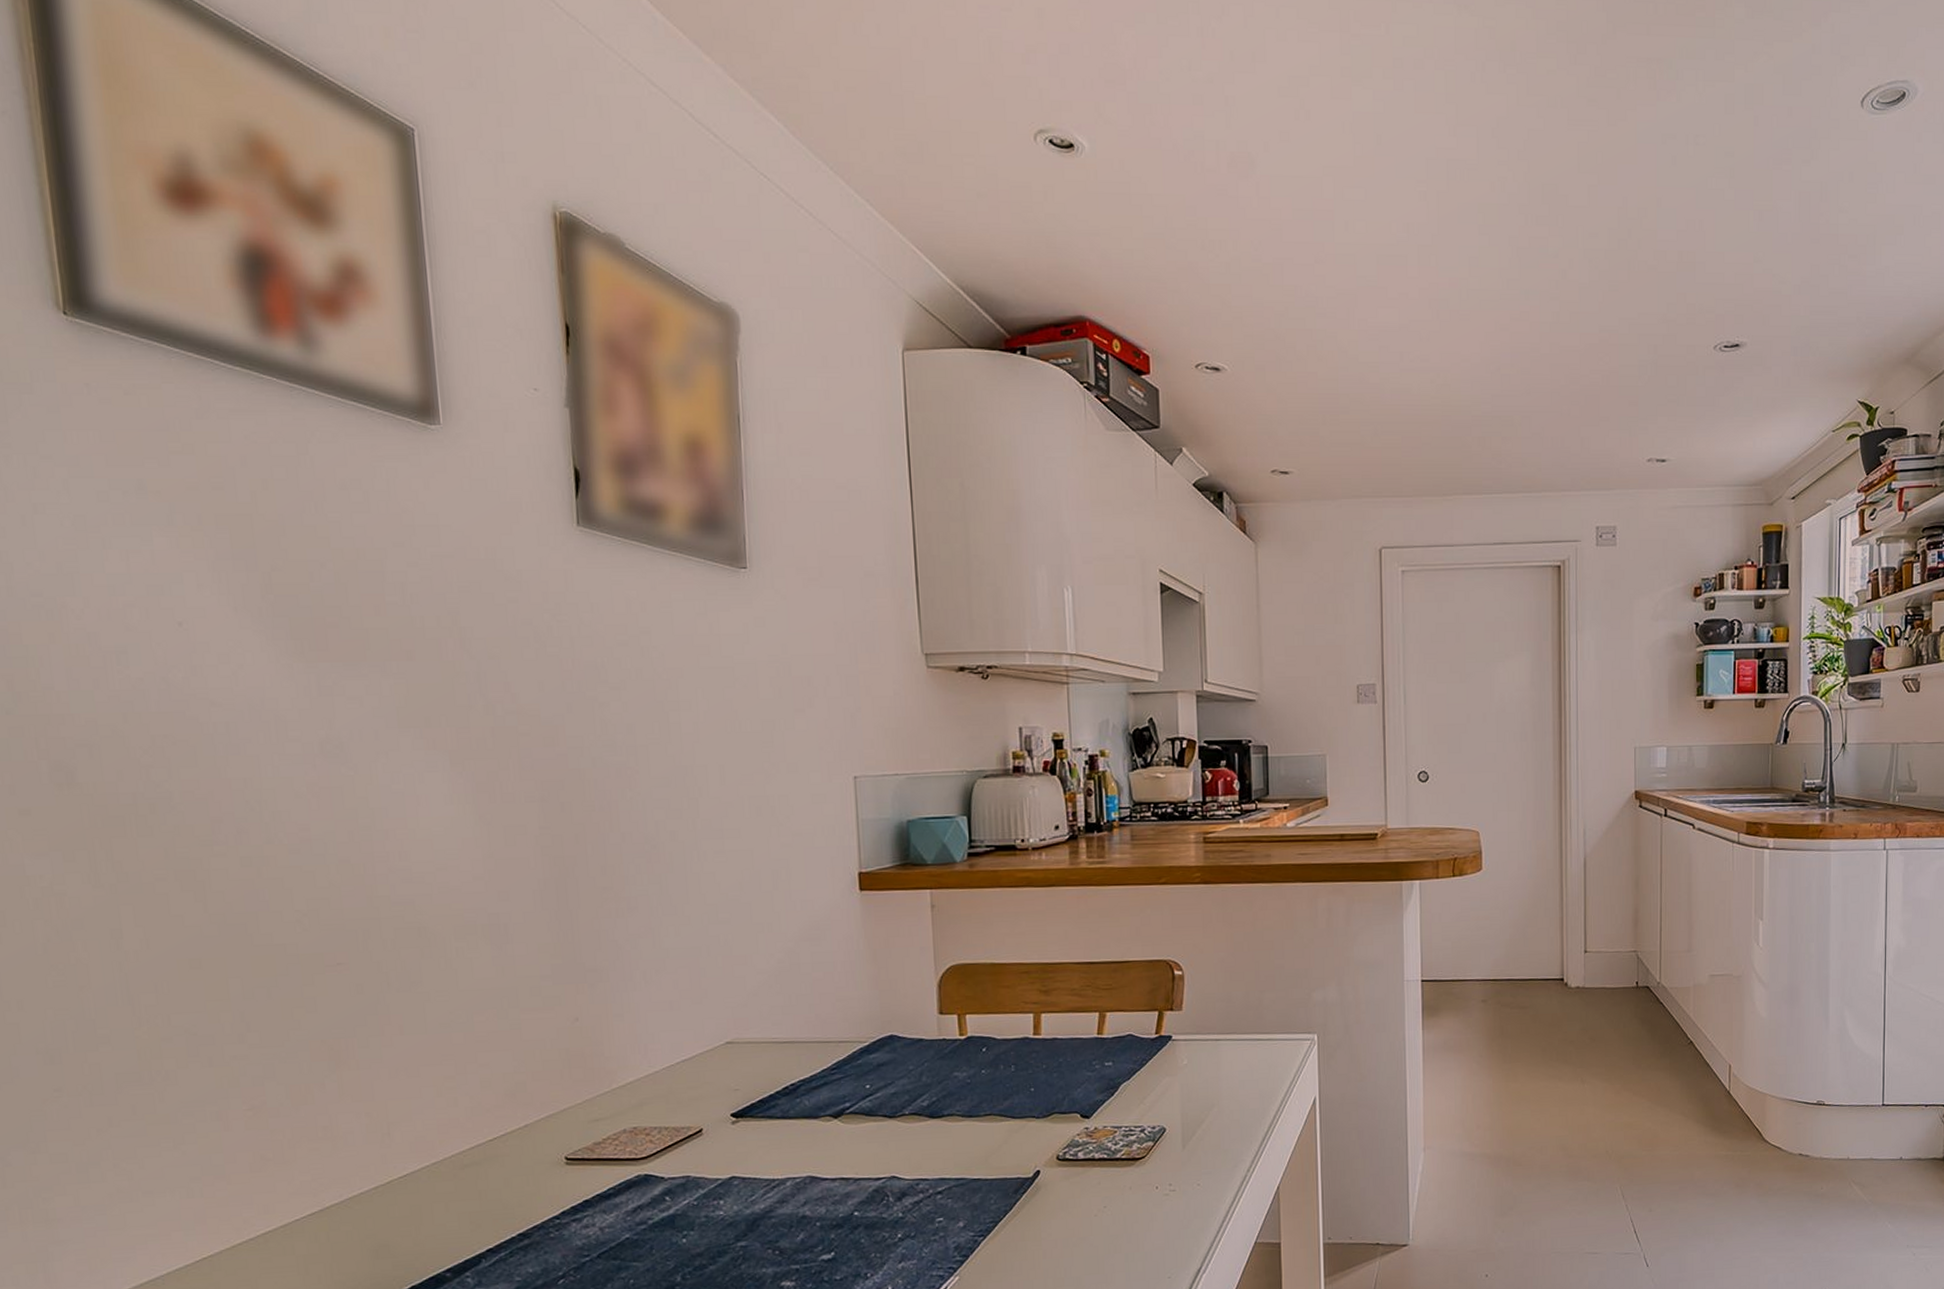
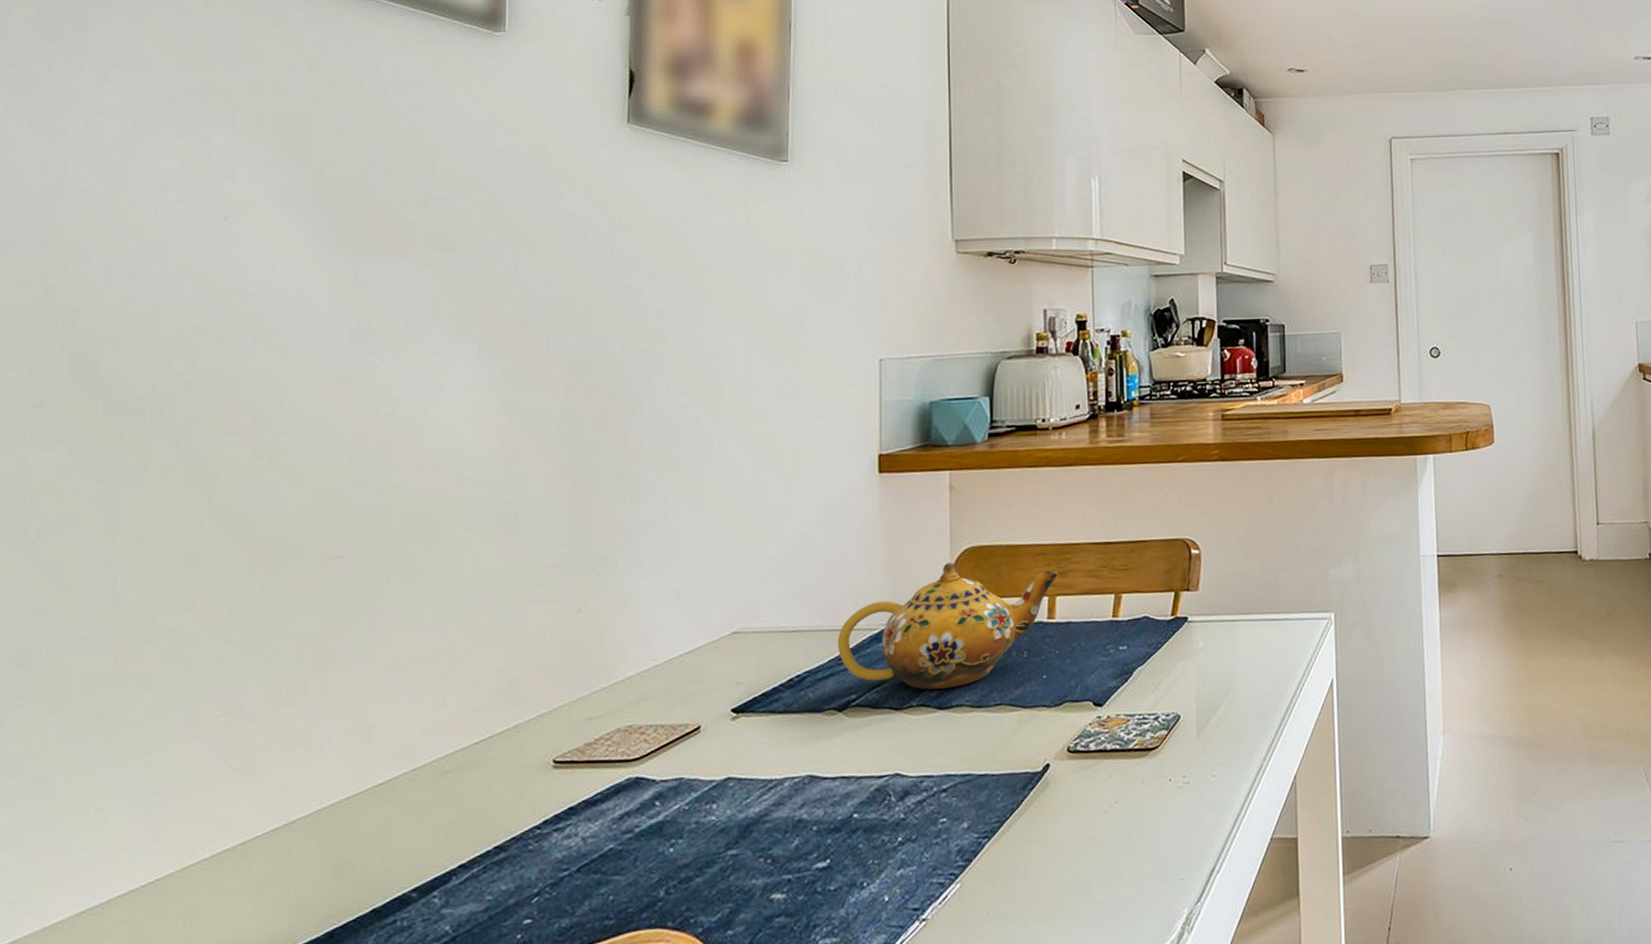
teapot: none [828,979,1042,1100] -> present [837,562,1058,690]

